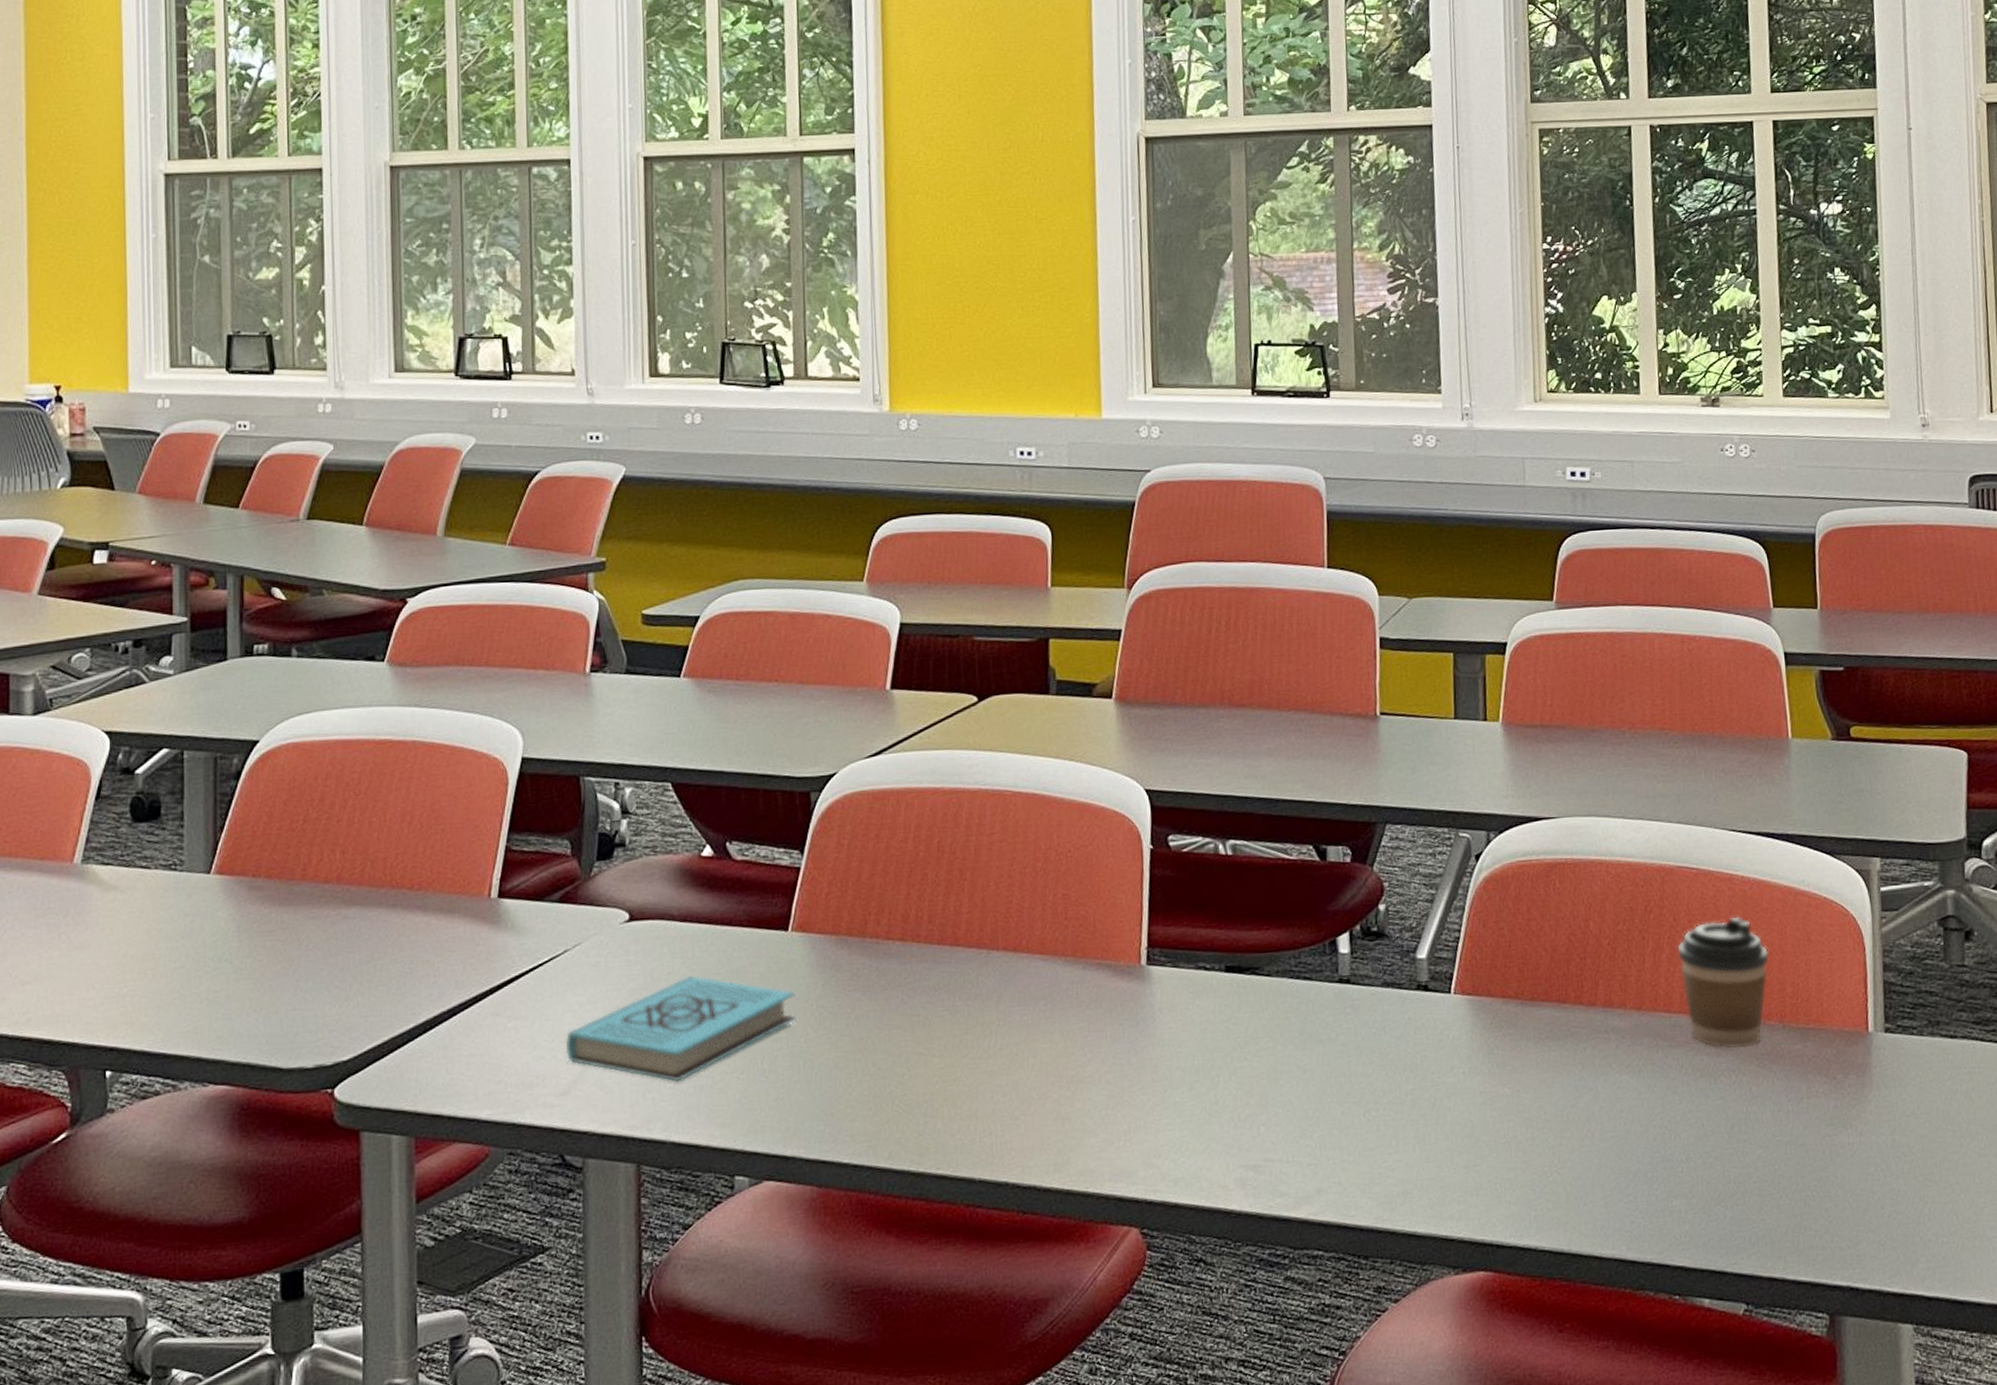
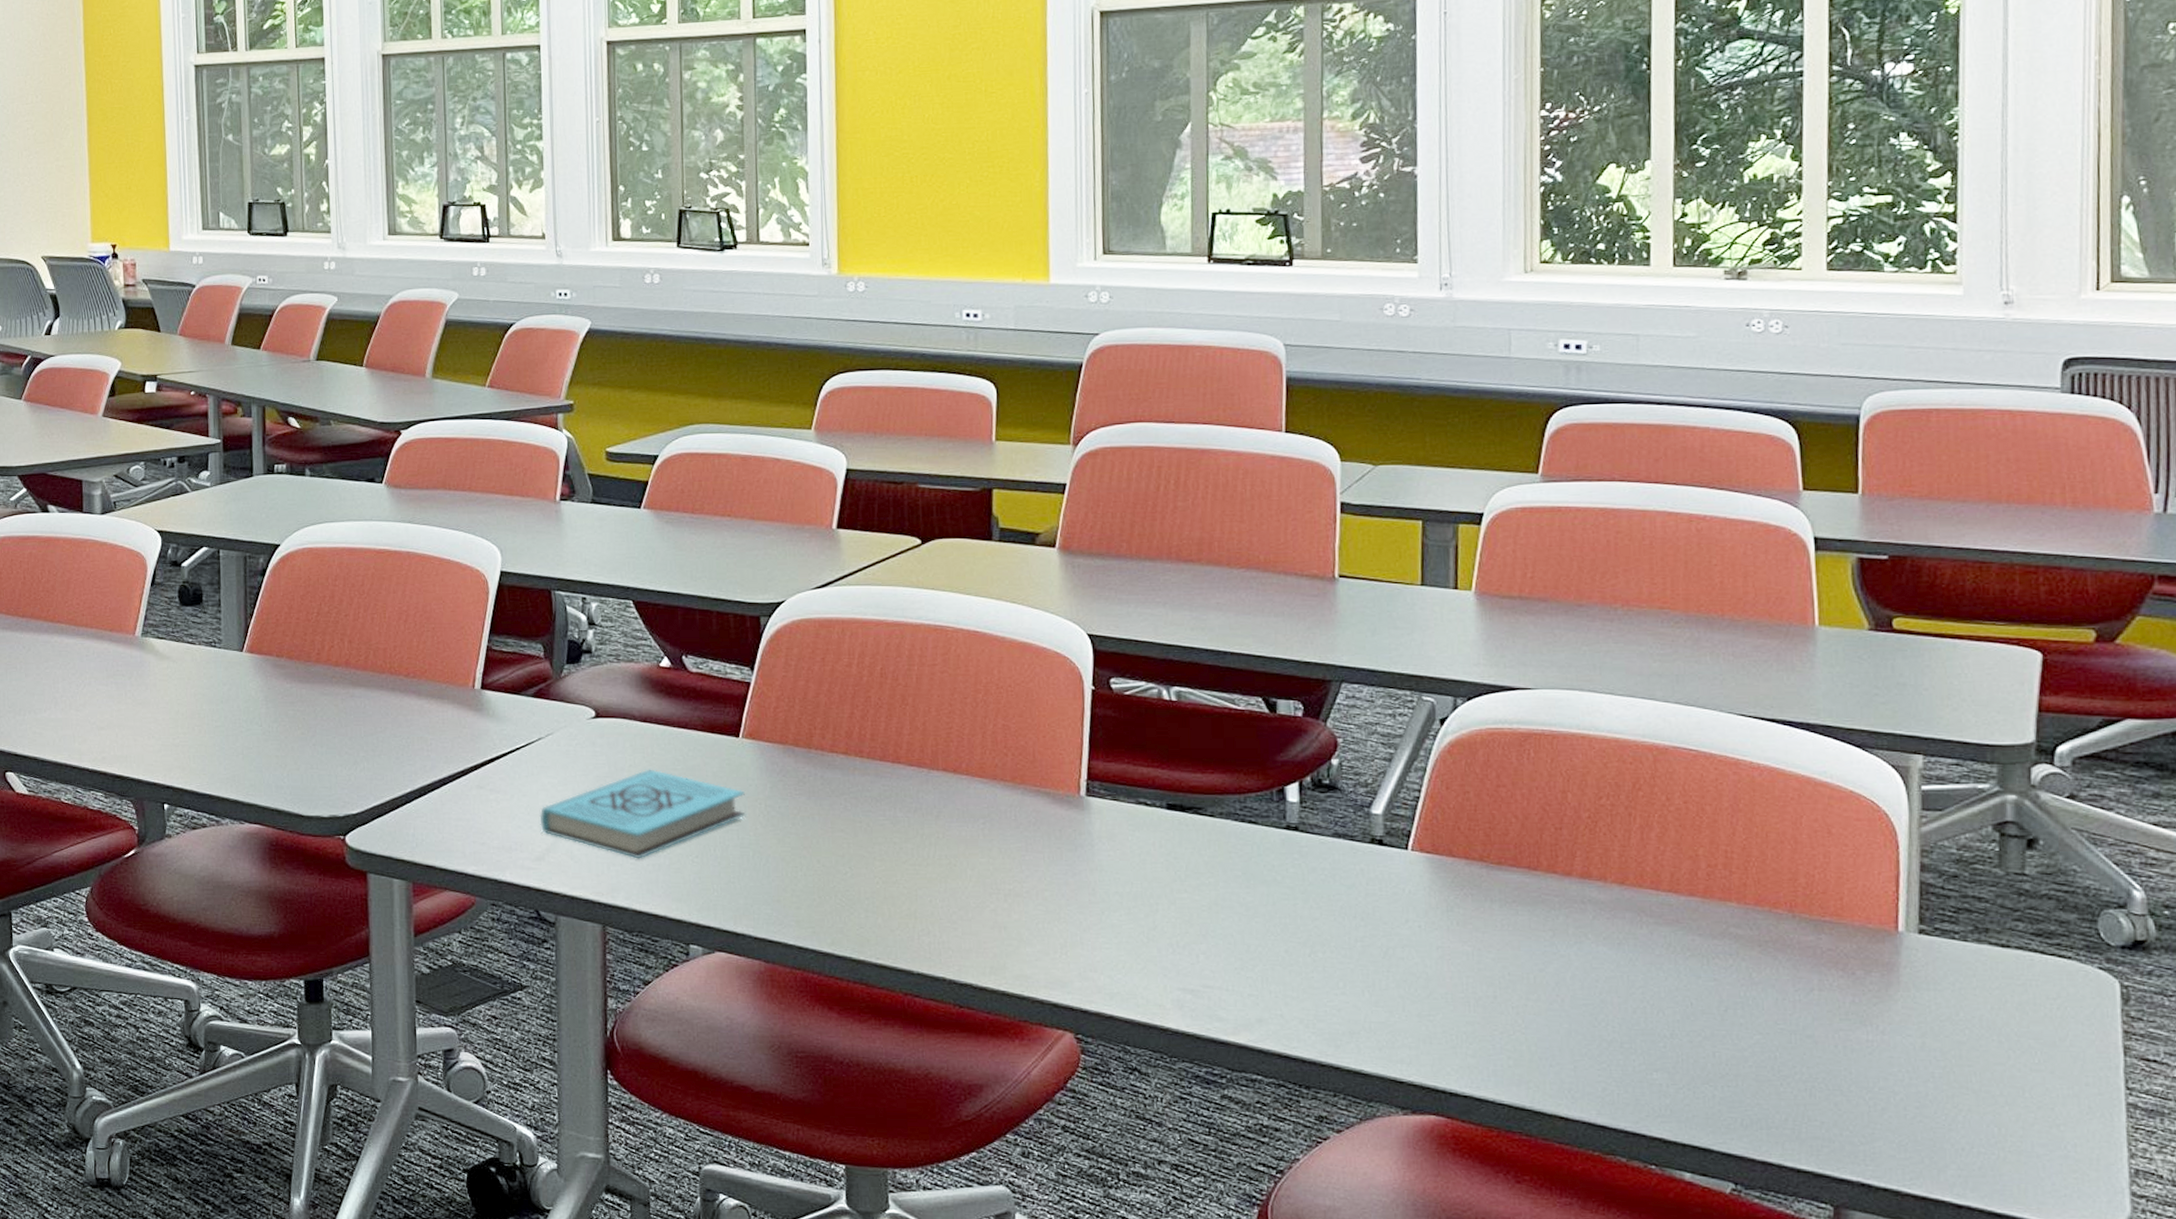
coffee cup: present [1677,916,1770,1049] -> none [1669,801,1780,933]

